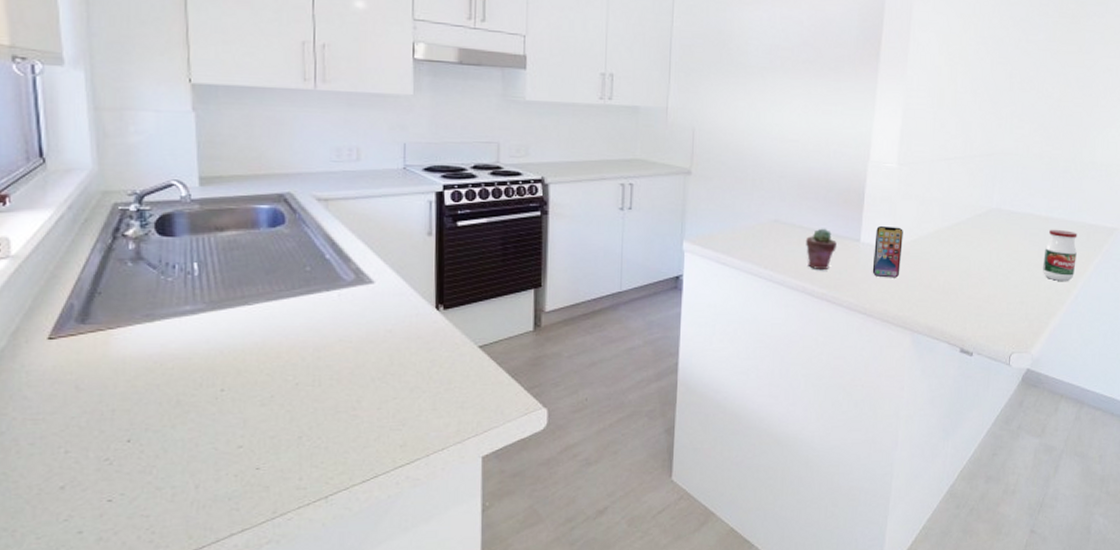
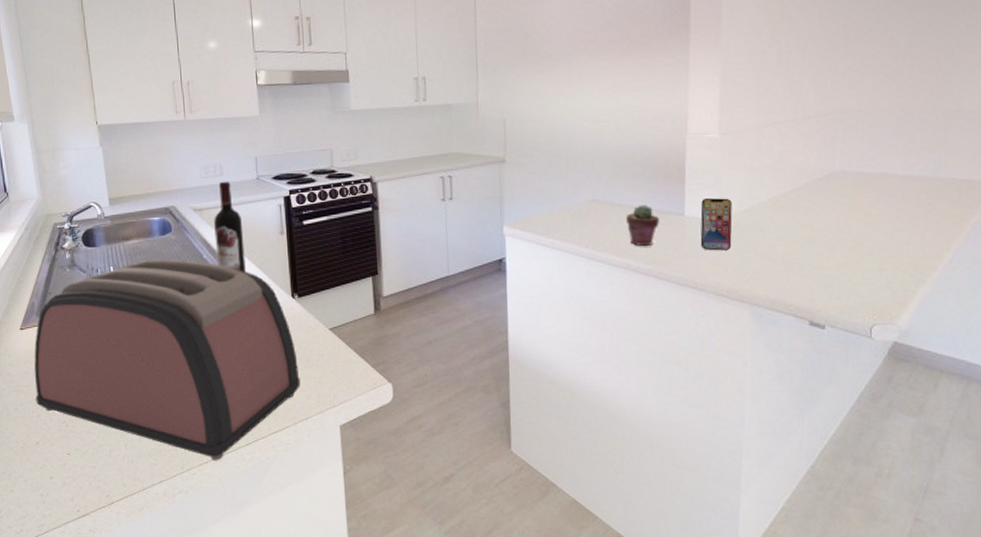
toaster: none [64,255,438,502] -> present [34,258,300,461]
wine bottle: none [343,168,381,277] -> present [214,181,246,272]
jar: present [1043,229,1078,282] -> none [904,188,947,245]

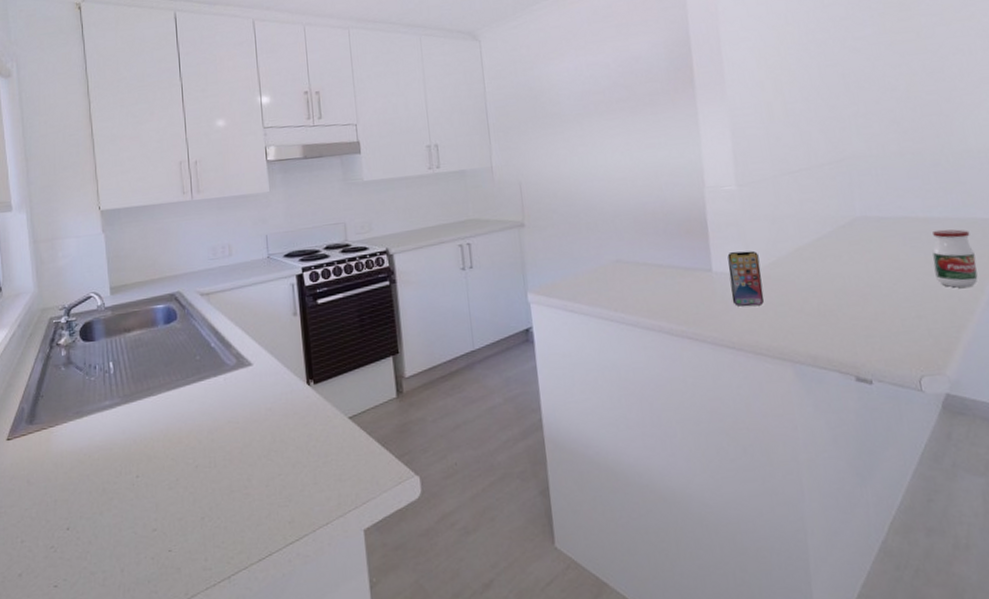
toaster: present [34,258,300,461] -> none [20,349,319,583]
wine bottle: present [214,181,246,272] -> none [222,261,257,359]
potted succulent: present [626,204,659,246] -> none [653,262,688,306]
jar: none [904,188,947,245] -> present [932,229,978,288]

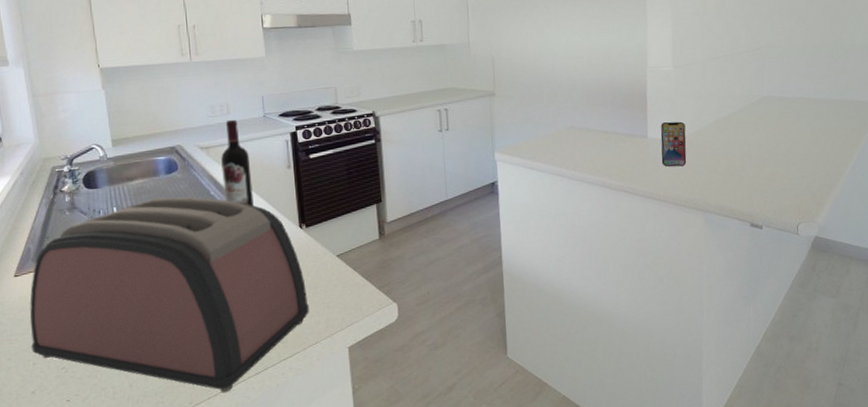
toaster: none [20,349,319,583] -> present [30,197,309,393]
wine bottle: none [222,261,257,359] -> present [221,119,254,206]
jar: present [932,229,978,288] -> none [817,108,849,155]

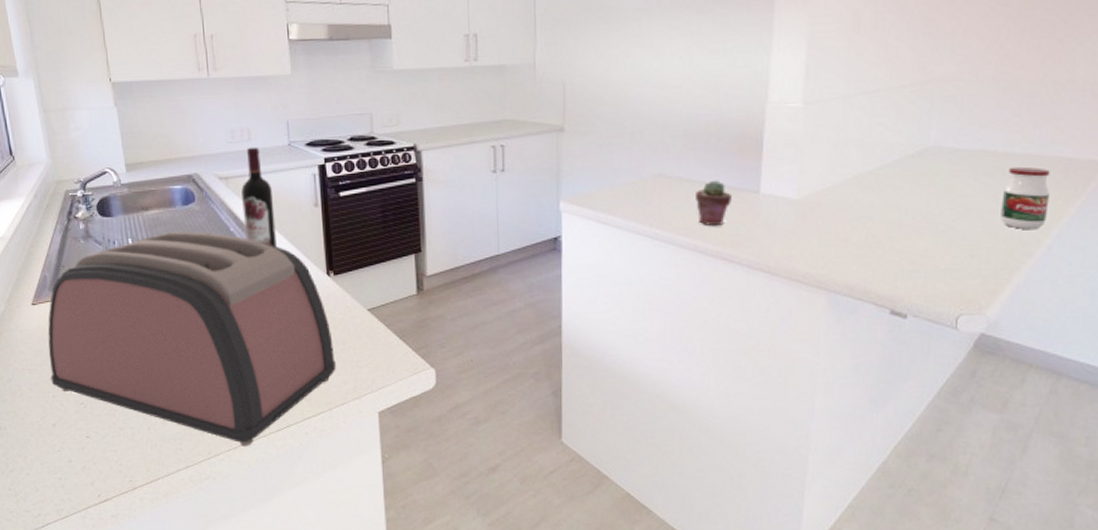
potted succulent: none [600,129,627,165] -> present [696,180,732,225]
smartphone: present [660,121,687,167] -> none [776,174,813,232]
jar: none [817,108,849,155] -> present [1001,166,1050,230]

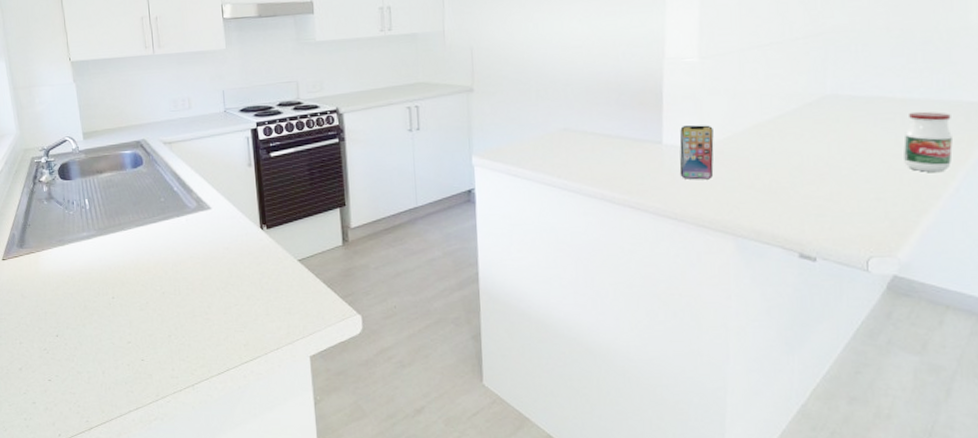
toaster: present [47,231,336,447] -> none [15,191,270,389]
wine bottle: present [241,147,277,247] -> none [183,114,215,204]
potted succulent: present [696,180,732,225] -> none [600,132,636,175]
smartphone: none [776,174,813,232] -> present [679,125,714,180]

